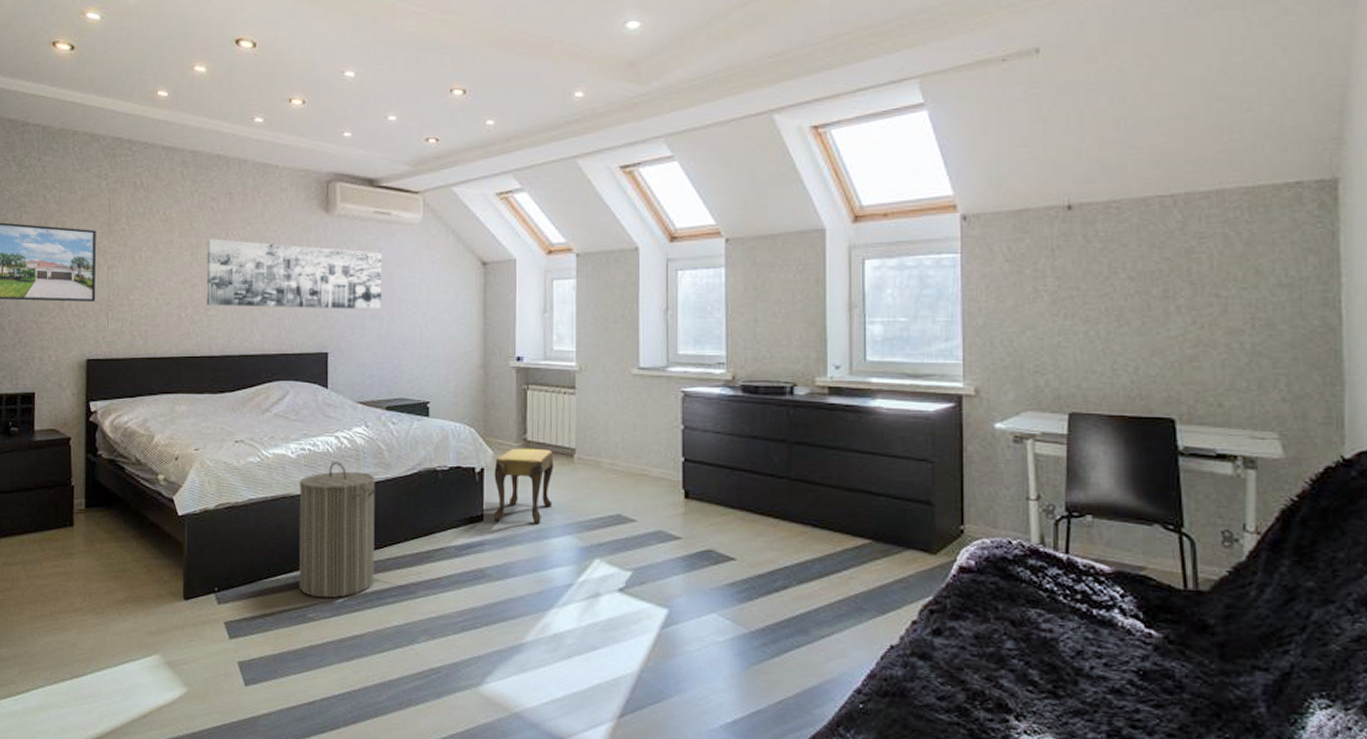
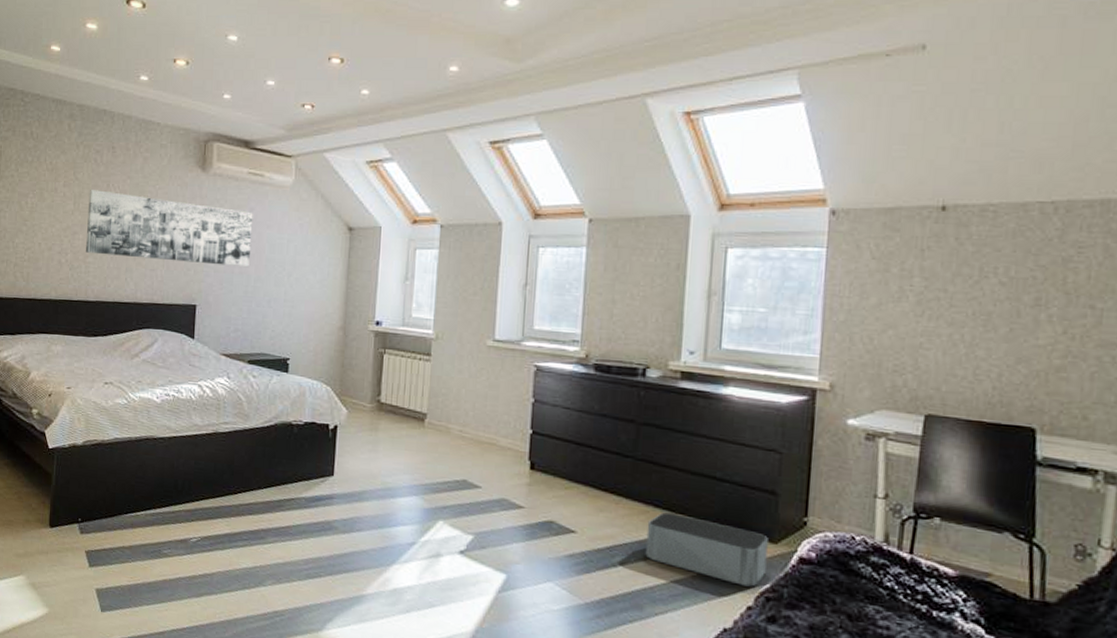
laundry hamper: present [298,461,375,598] -> none [156,408,234,537]
footstool: present [493,448,554,524] -> none [343,408,405,483]
storage bin: none [806,532,927,601] -> present [645,512,768,587]

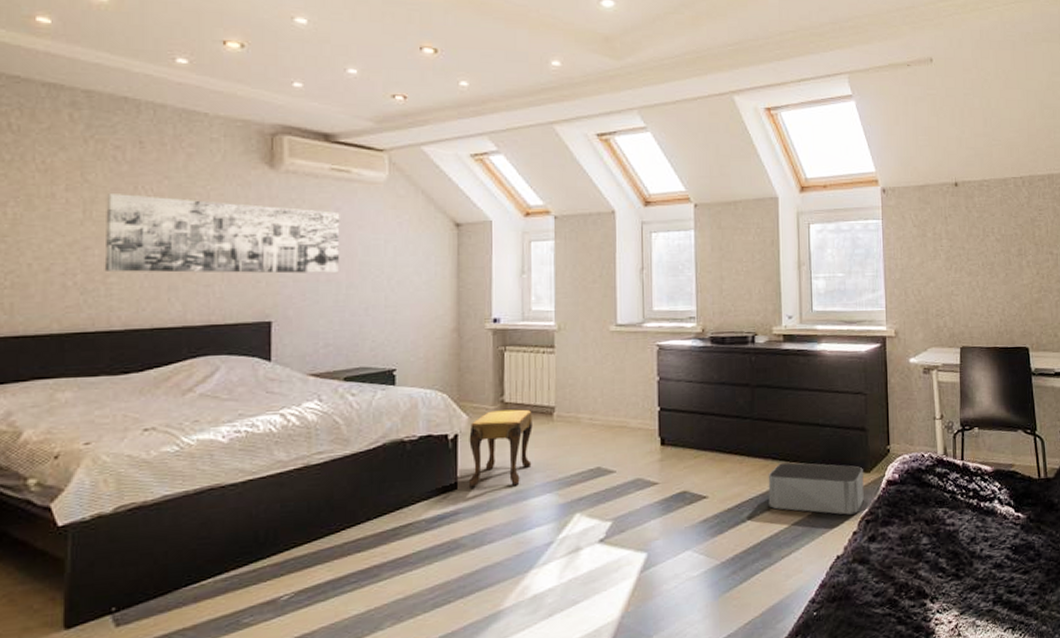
footstool: none [343,408,405,483] -> present [468,409,533,488]

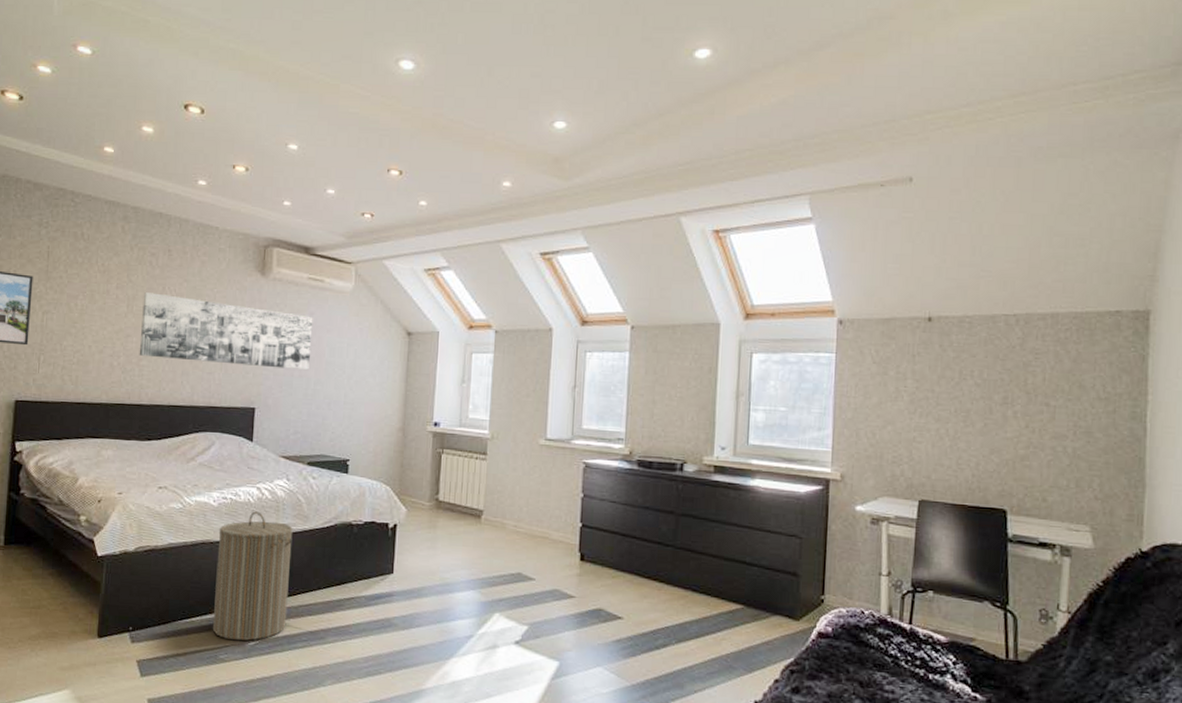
laundry hamper: none [230,442,330,599] -> present [212,511,293,641]
footstool: present [468,409,533,488] -> none [403,507,463,579]
storage bin: present [768,462,864,515] -> none [685,596,791,662]

